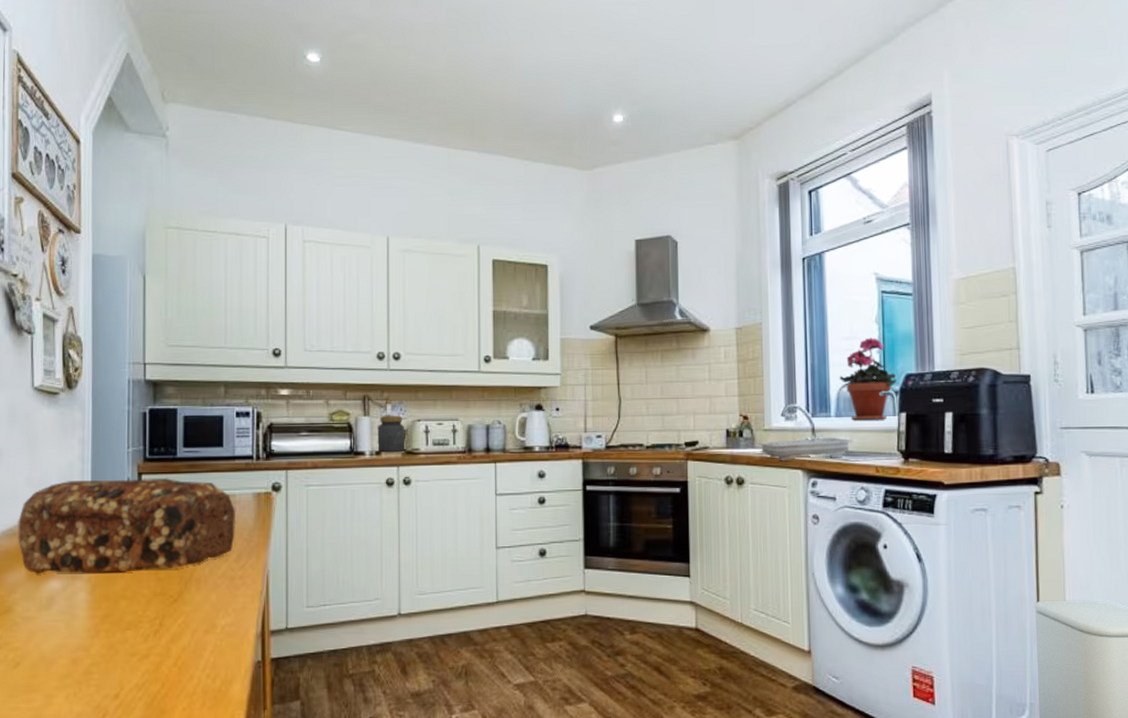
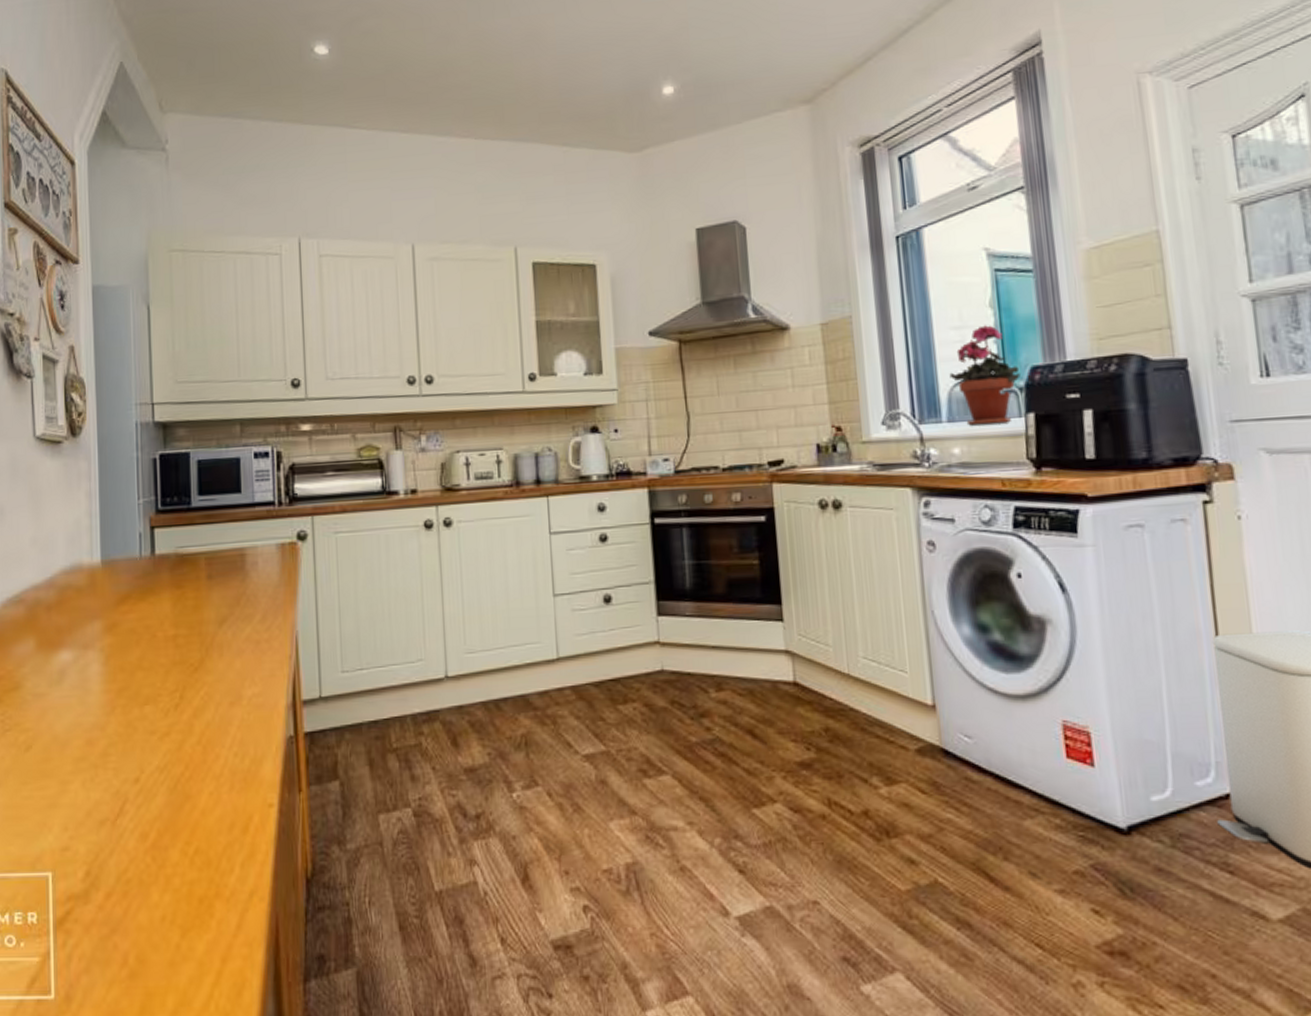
bread loaf: present [17,478,236,573] -> none [23,531,260,644]
jar: present [379,416,404,453] -> none [413,448,443,491]
dish rack: present [759,437,852,462] -> none [857,446,970,479]

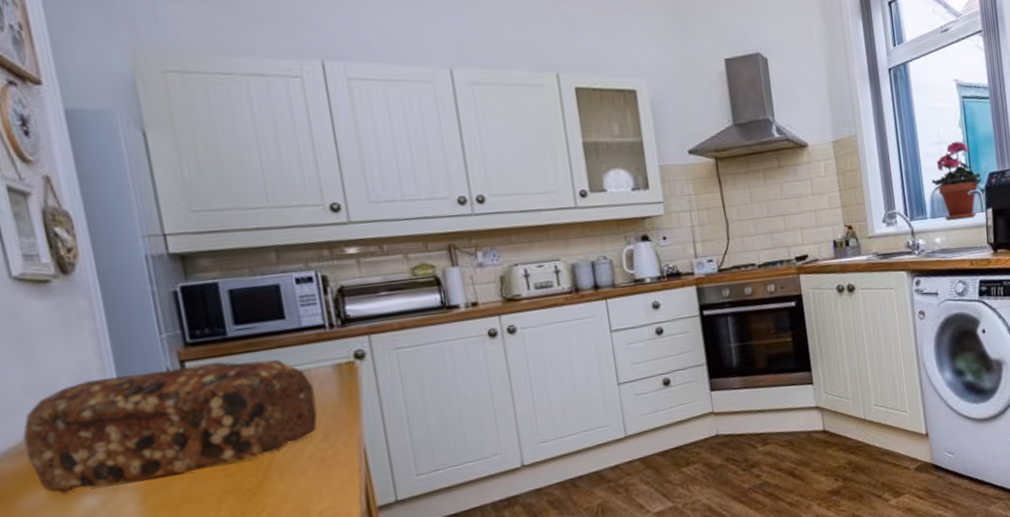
bread loaf: none [23,531,260,644] -> present [22,360,318,493]

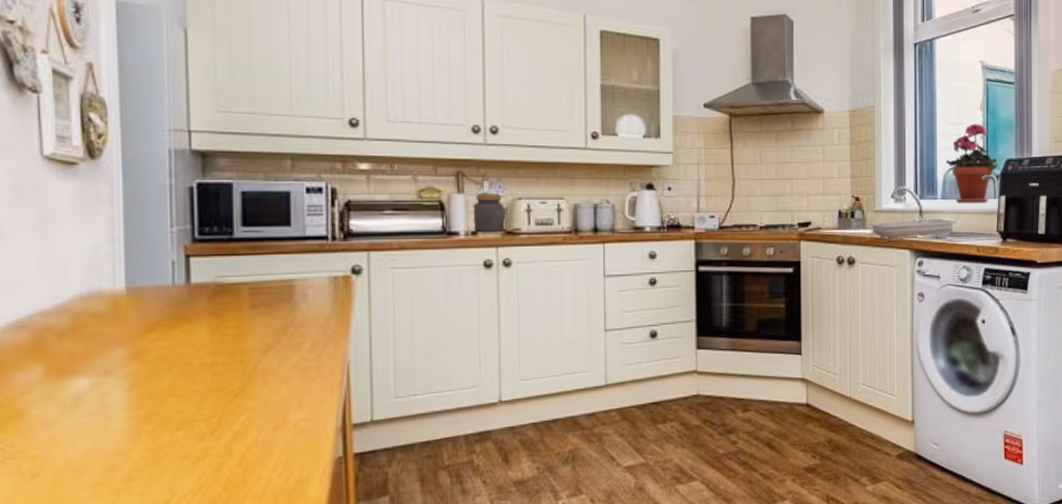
bread loaf: present [22,360,318,493] -> none [27,261,309,371]
jar: none [471,262,504,304] -> present [474,194,504,233]
dish rack: none [864,237,948,265] -> present [870,218,956,242]

